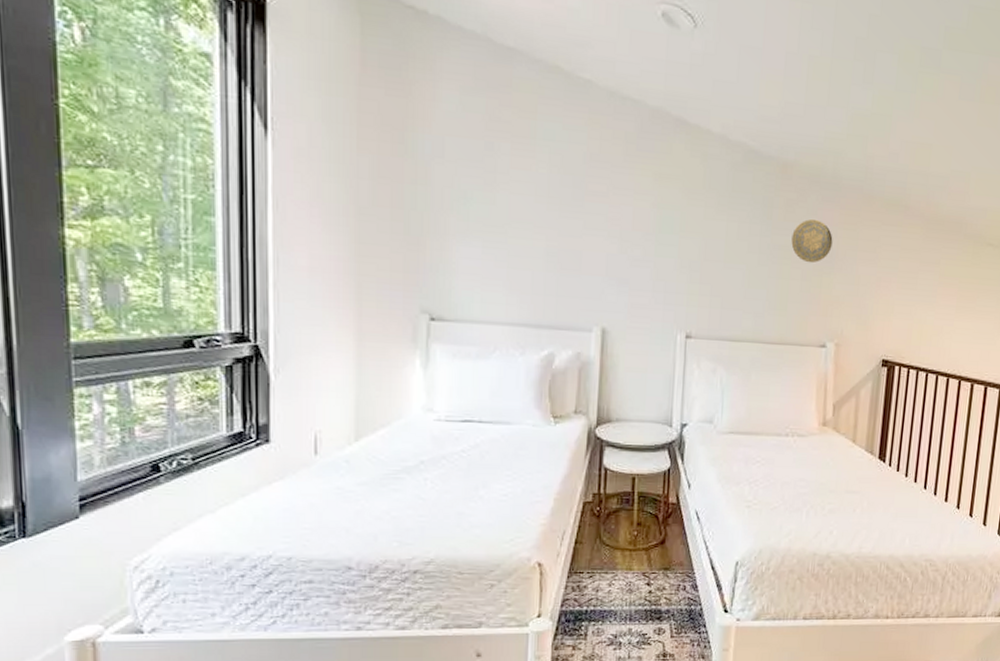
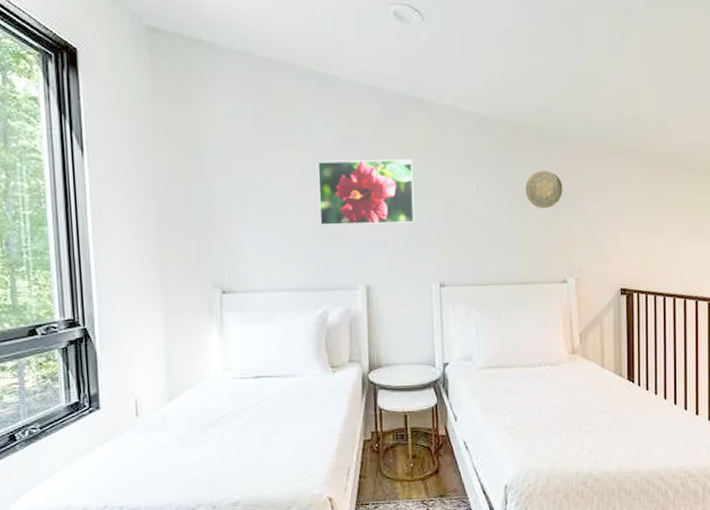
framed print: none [554,177,669,262] -> present [318,159,415,226]

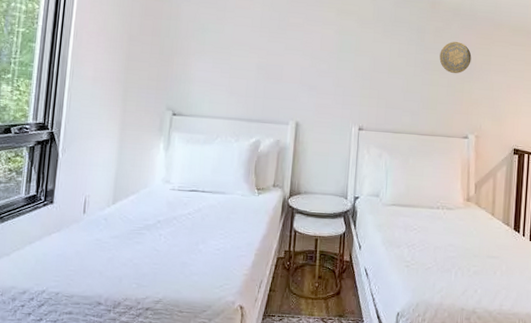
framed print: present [318,159,415,226] -> none [263,14,347,73]

